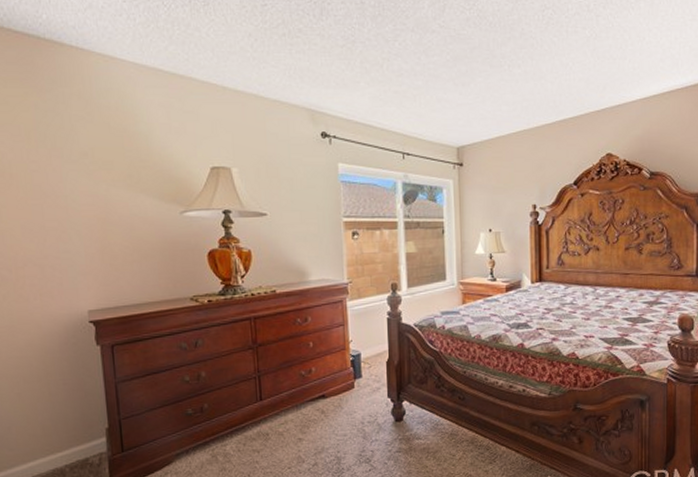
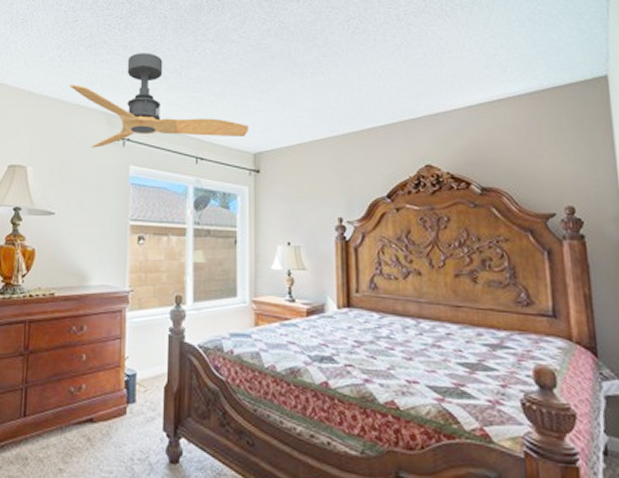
ceiling fan: none [266,43,452,146] -> present [69,53,249,148]

